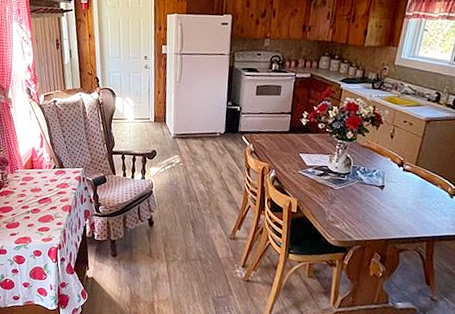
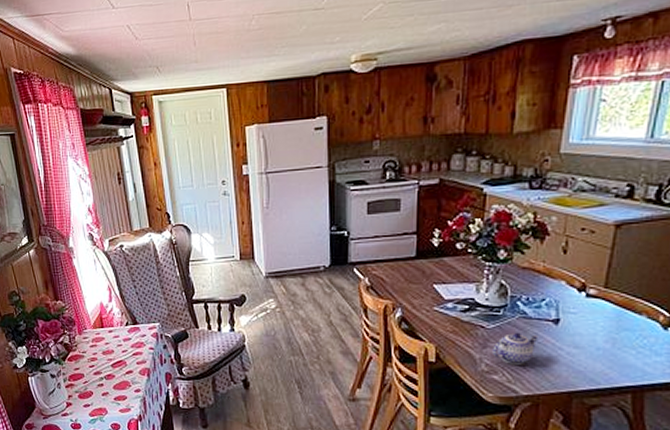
teapot: none [337,193,369,218] -> present [492,332,539,365]

